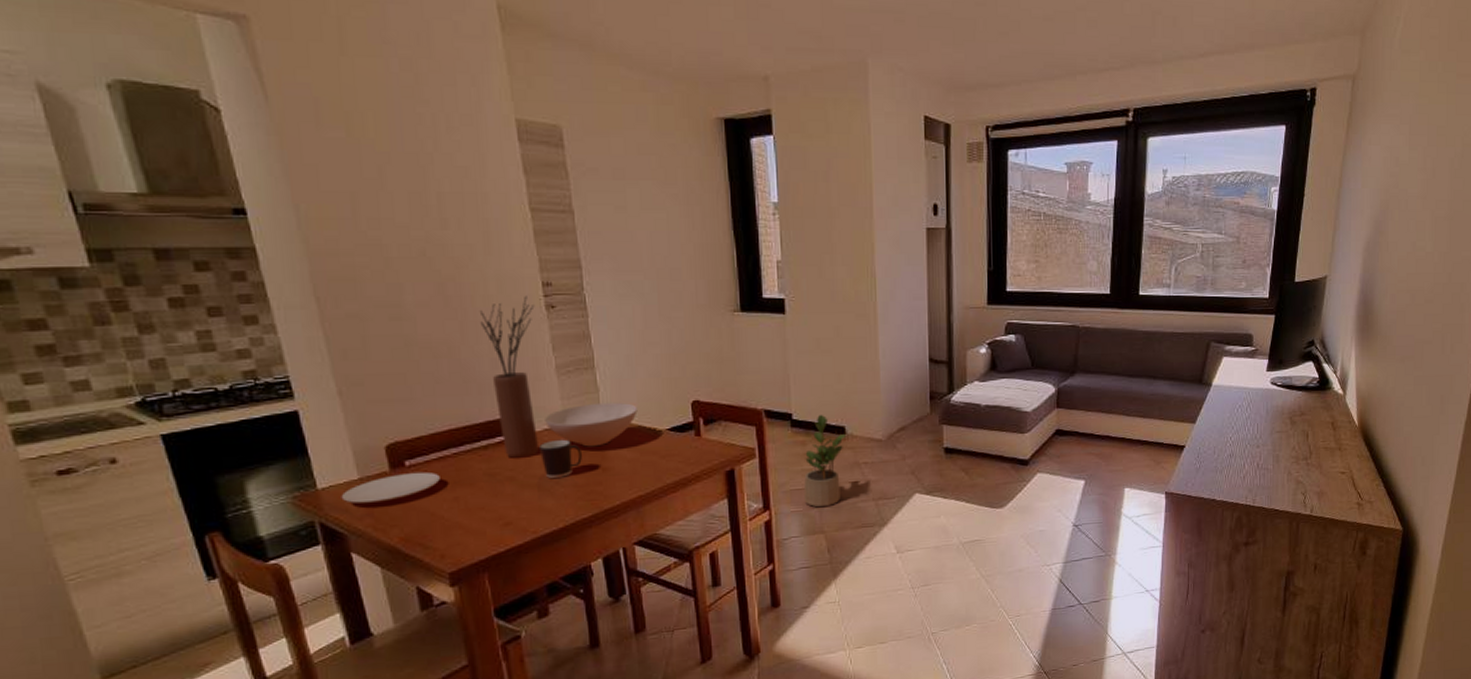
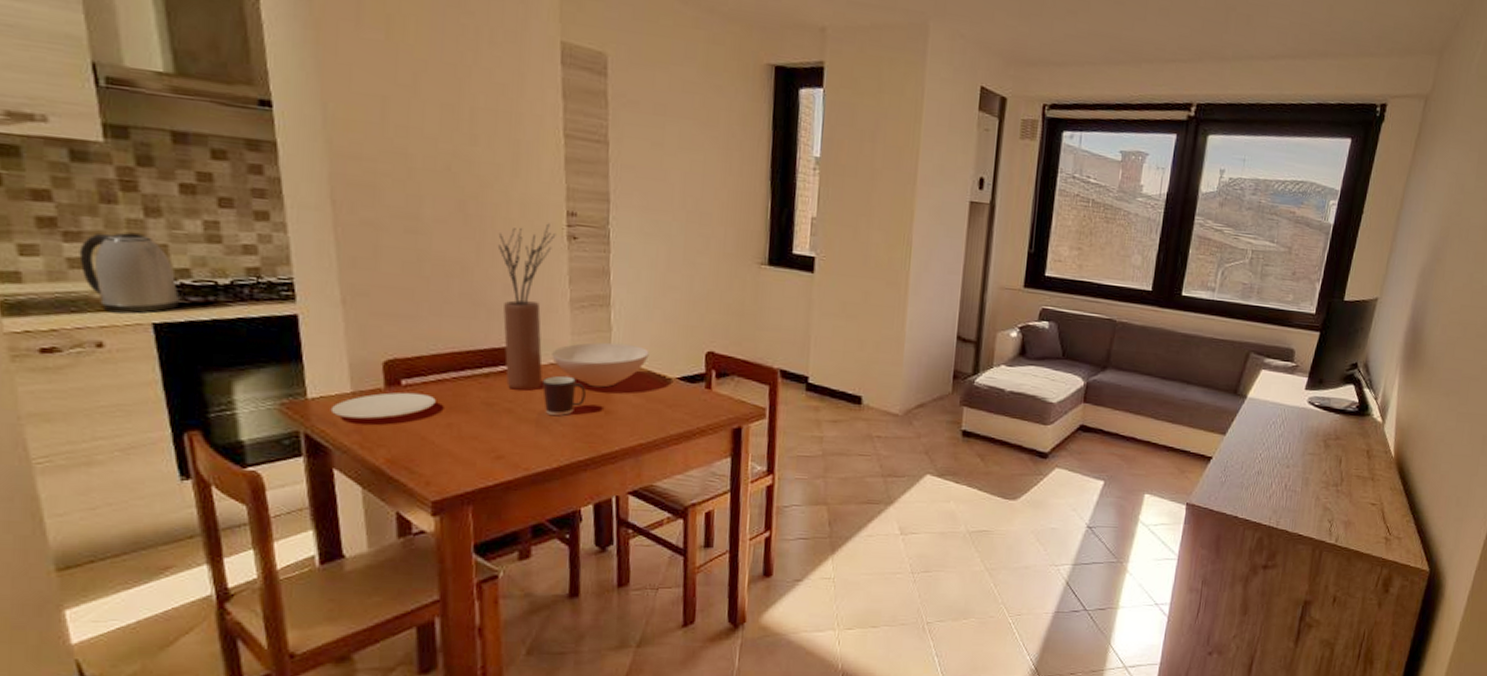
kettle: none [81,351,185,429] -> present [79,232,181,314]
potted plant: present [803,415,846,508] -> none [810,382,861,478]

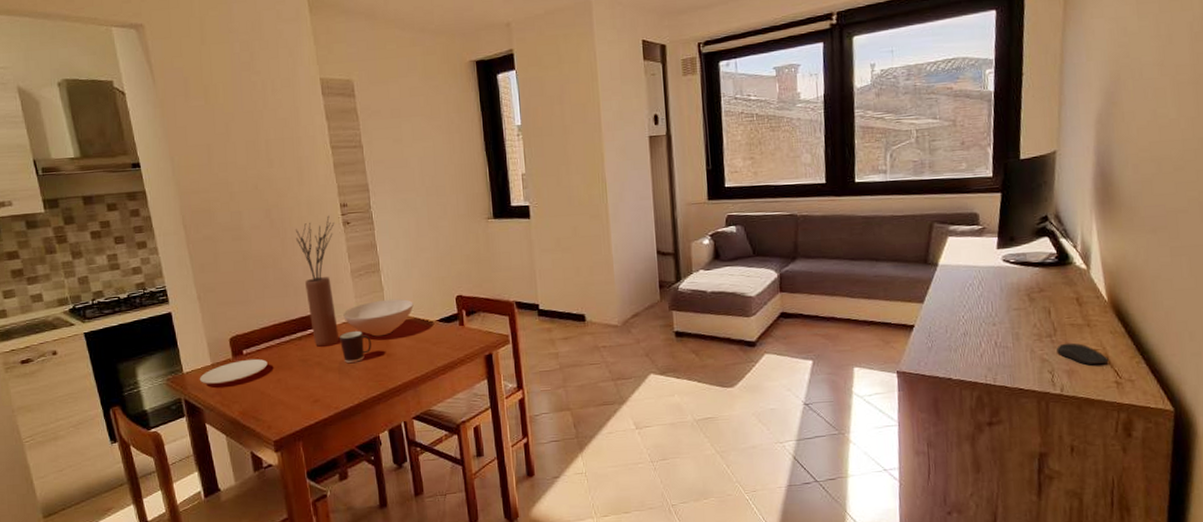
kettle: present [79,232,181,314] -> none [37,271,99,329]
computer mouse: none [1339,494,1384,519] -> present [1056,342,1109,364]

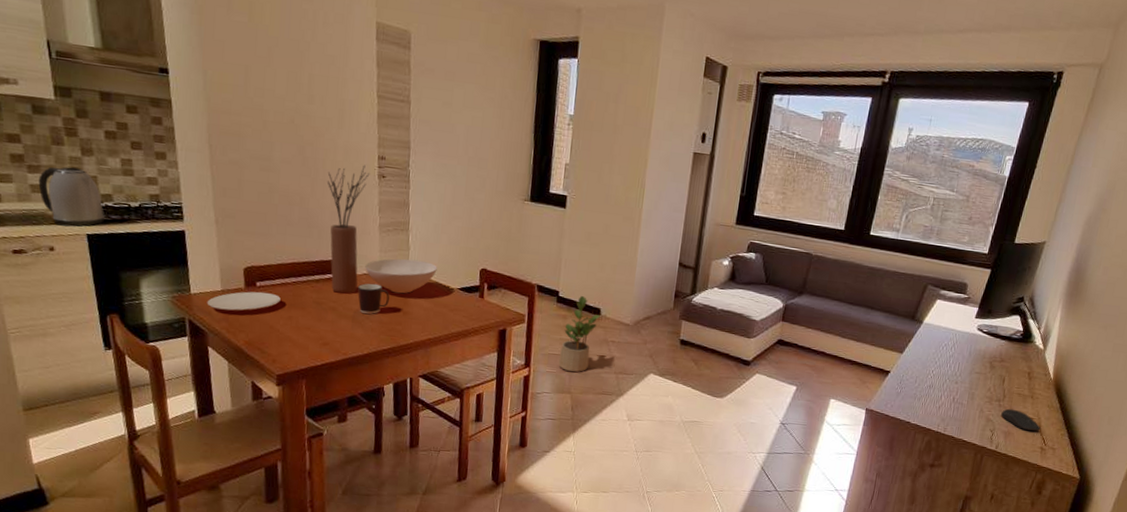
kettle: none [37,271,99,329] -> present [38,166,106,227]
potted plant: none [551,305,586,387] -> present [558,296,600,372]

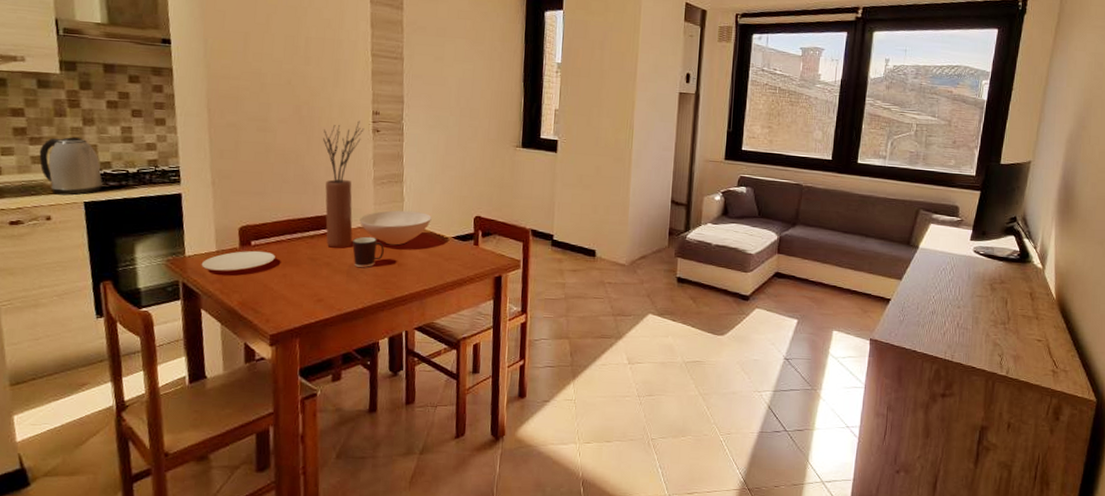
potted plant: present [558,296,600,372] -> none [555,239,595,317]
computer mouse: present [1001,408,1041,431] -> none [1008,331,1050,353]

